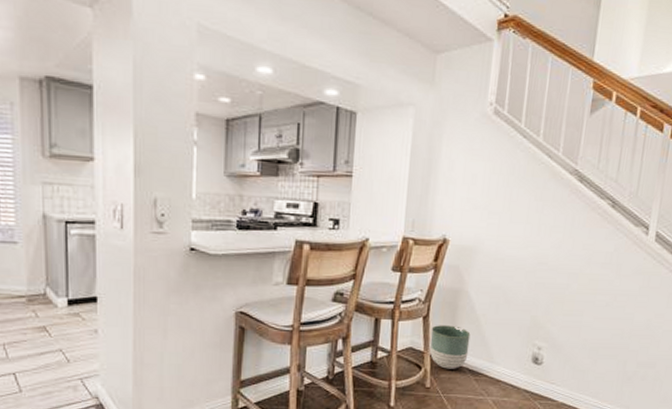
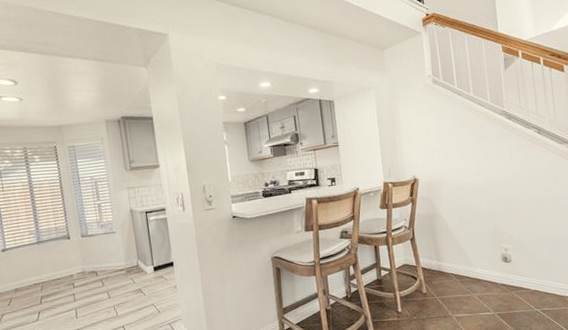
planter: present [429,325,471,369] -> none [418,242,451,277]

